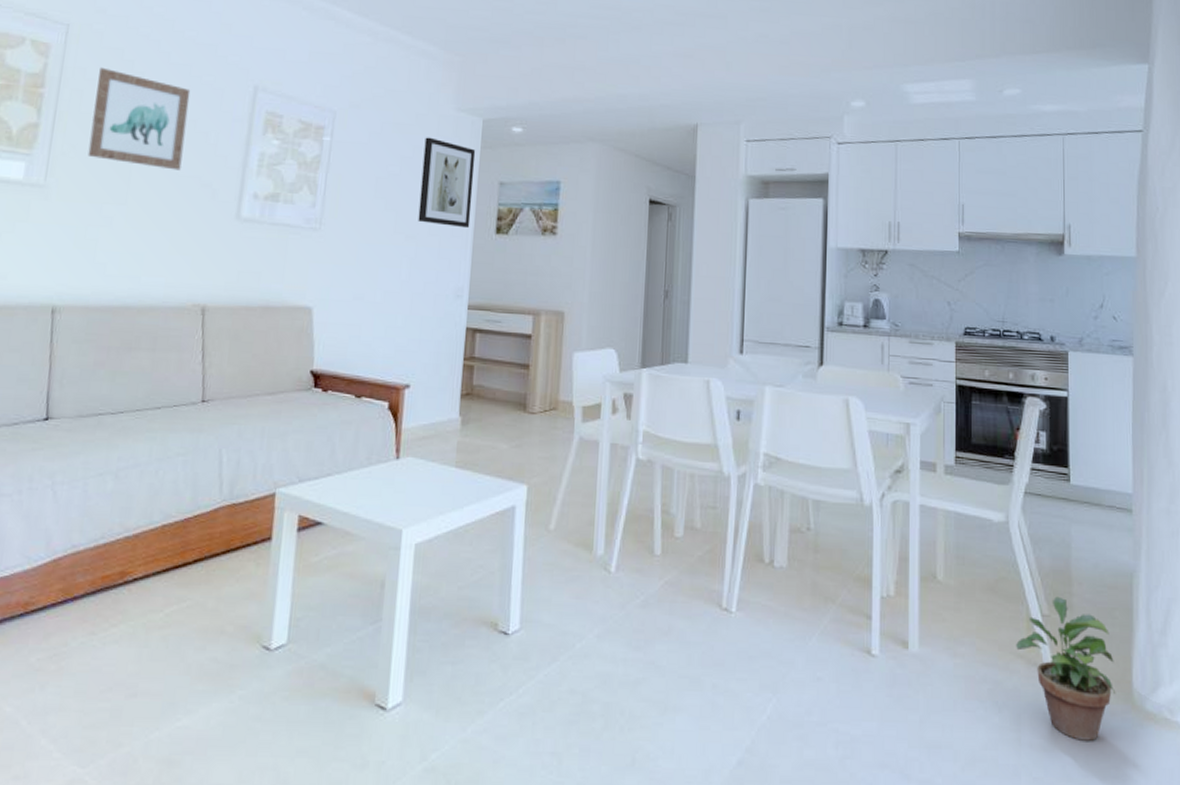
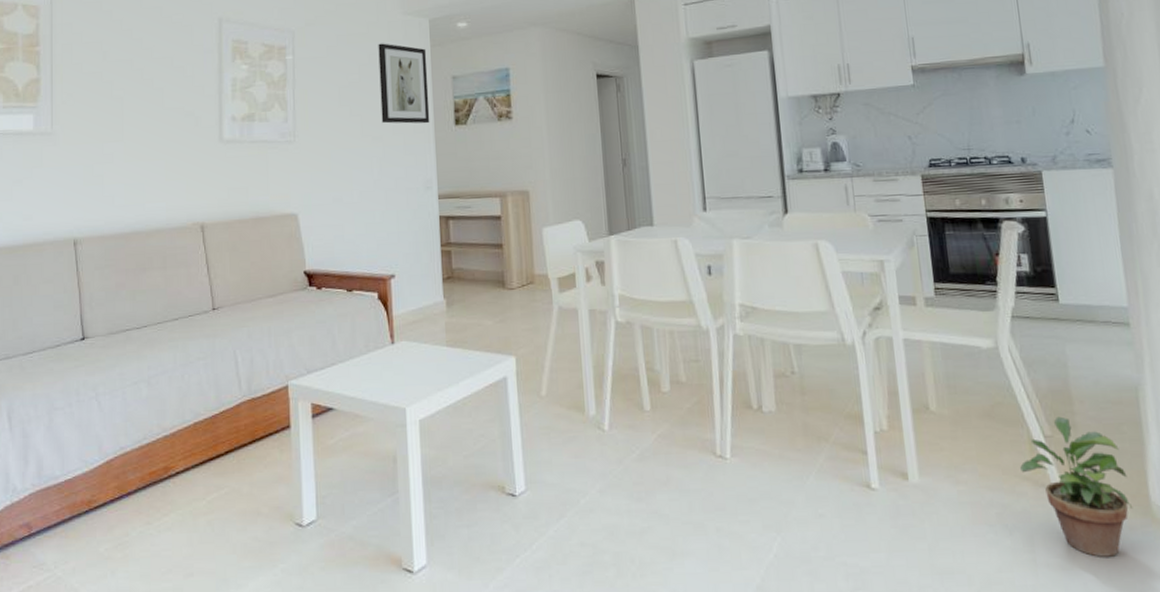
wall art: present [87,67,191,171] -> none [84,20,165,105]

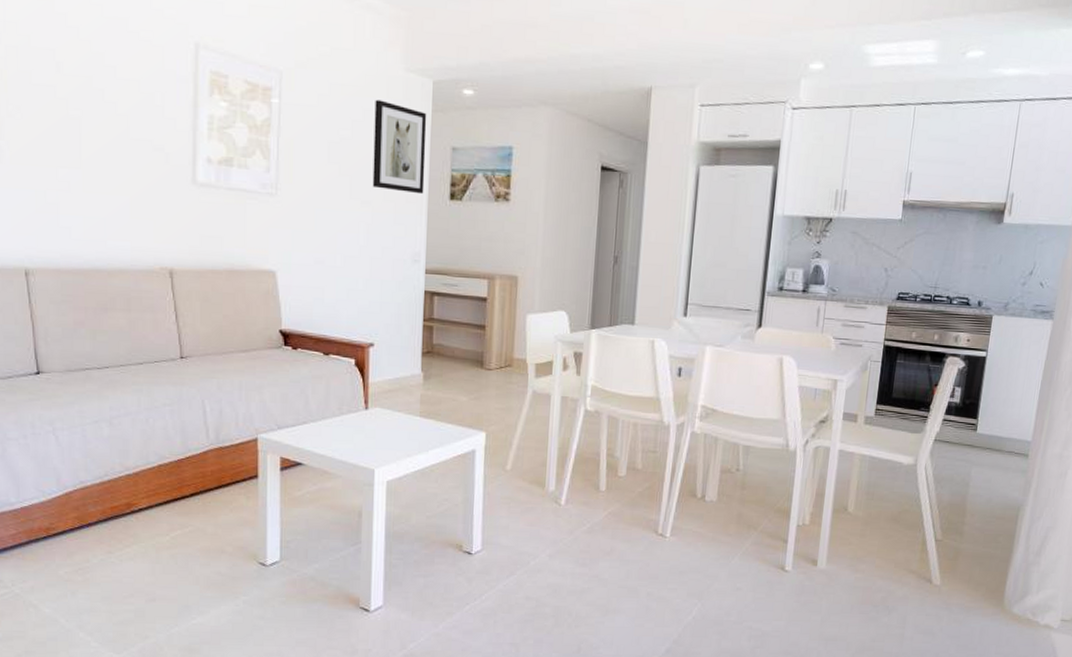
potted plant: present [1019,416,1133,557] -> none [909,525,992,635]

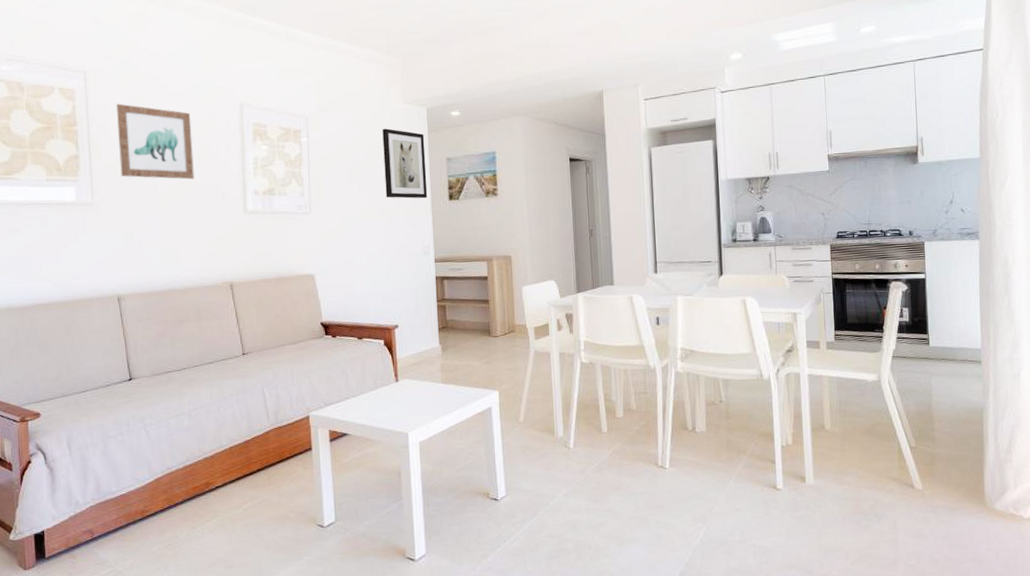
wall art: none [32,21,131,134] -> present [117,103,194,180]

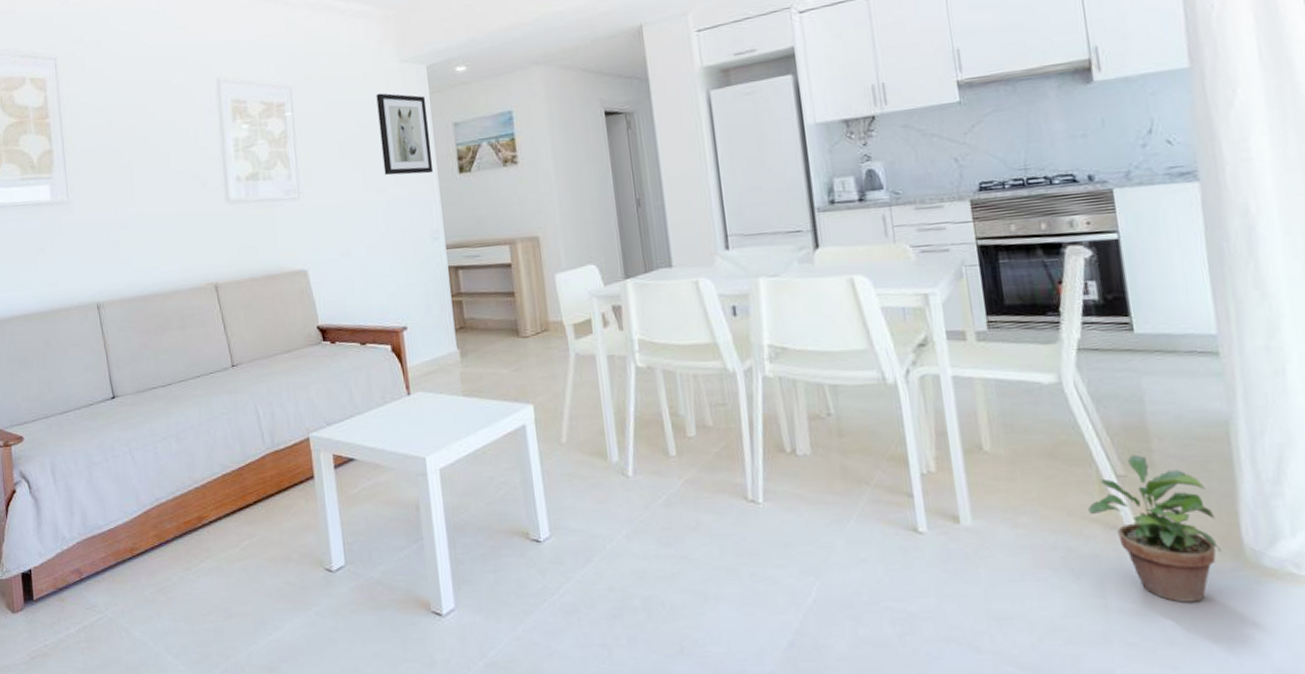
wall art: present [117,103,194,180] -> none [88,89,172,171]
potted plant: none [889,432,972,536] -> present [1087,454,1222,603]

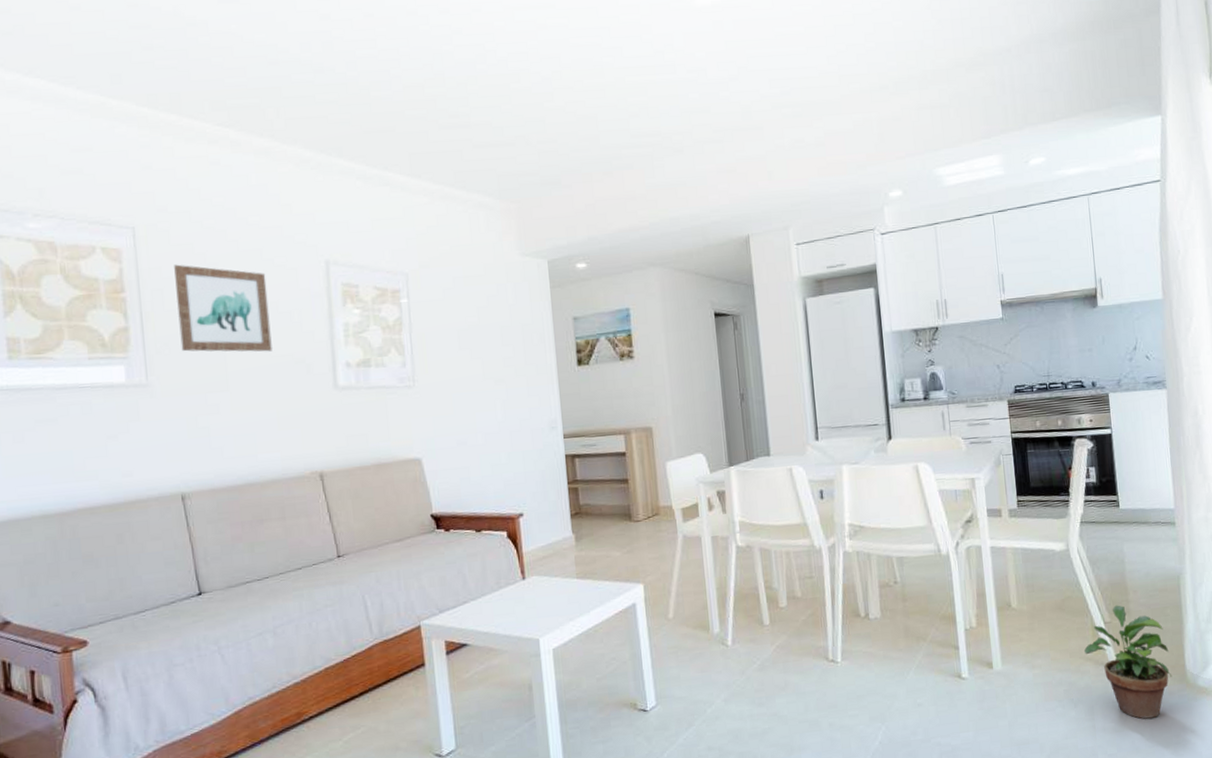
wall art: none [88,89,172,171] -> present [174,264,272,352]
wall art: present [376,93,434,176] -> none [496,285,553,366]

